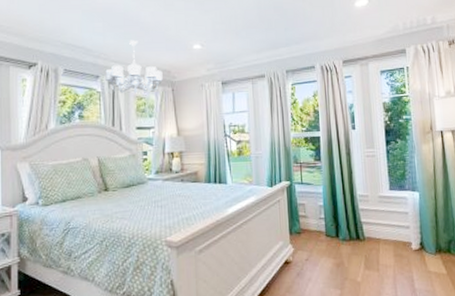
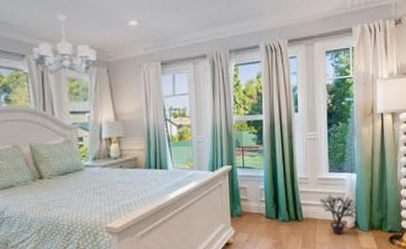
potted plant: none [381,213,421,257] -> present [320,194,356,235]

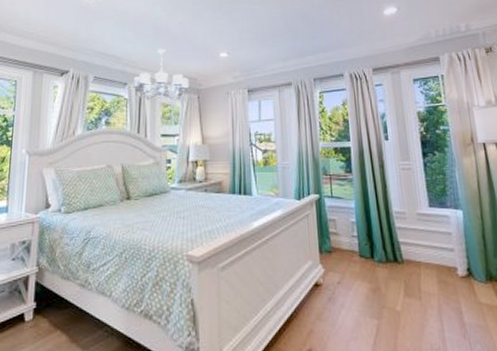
potted plant: present [320,194,356,235] -> none [421,233,468,285]

